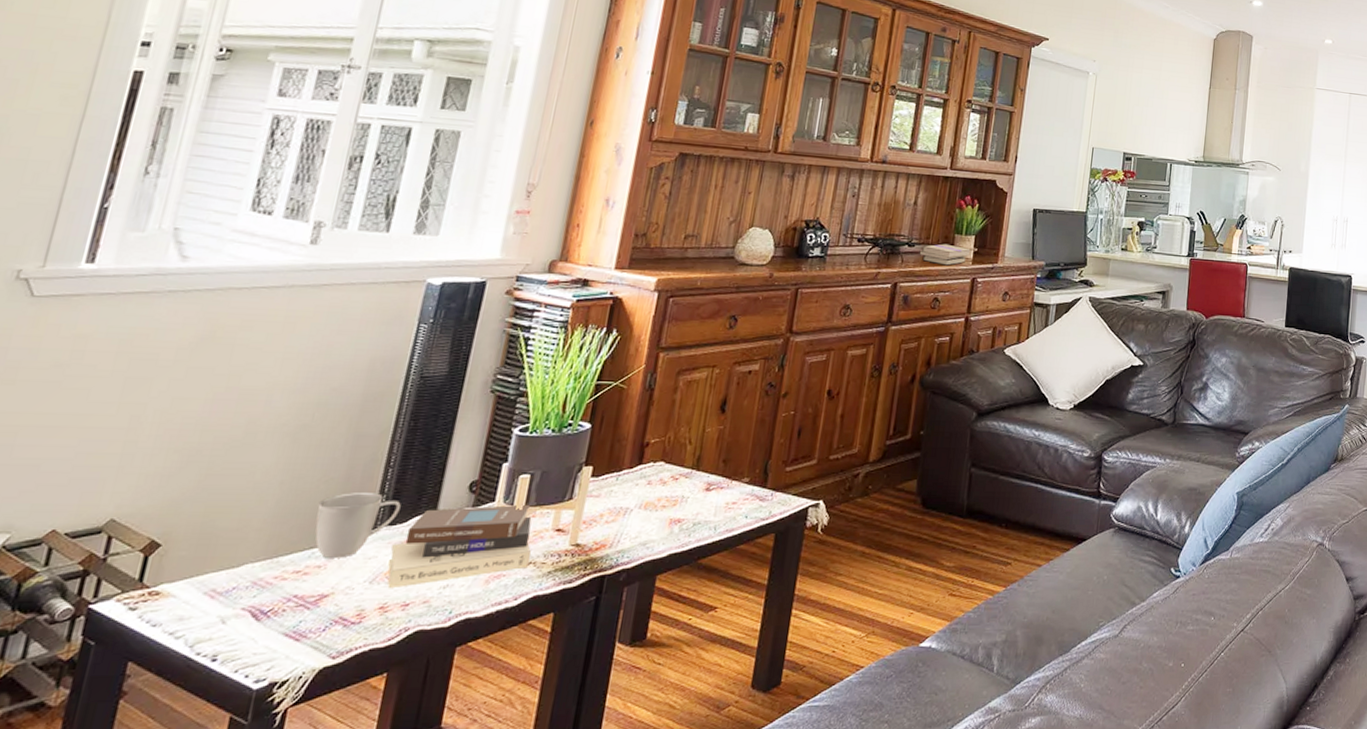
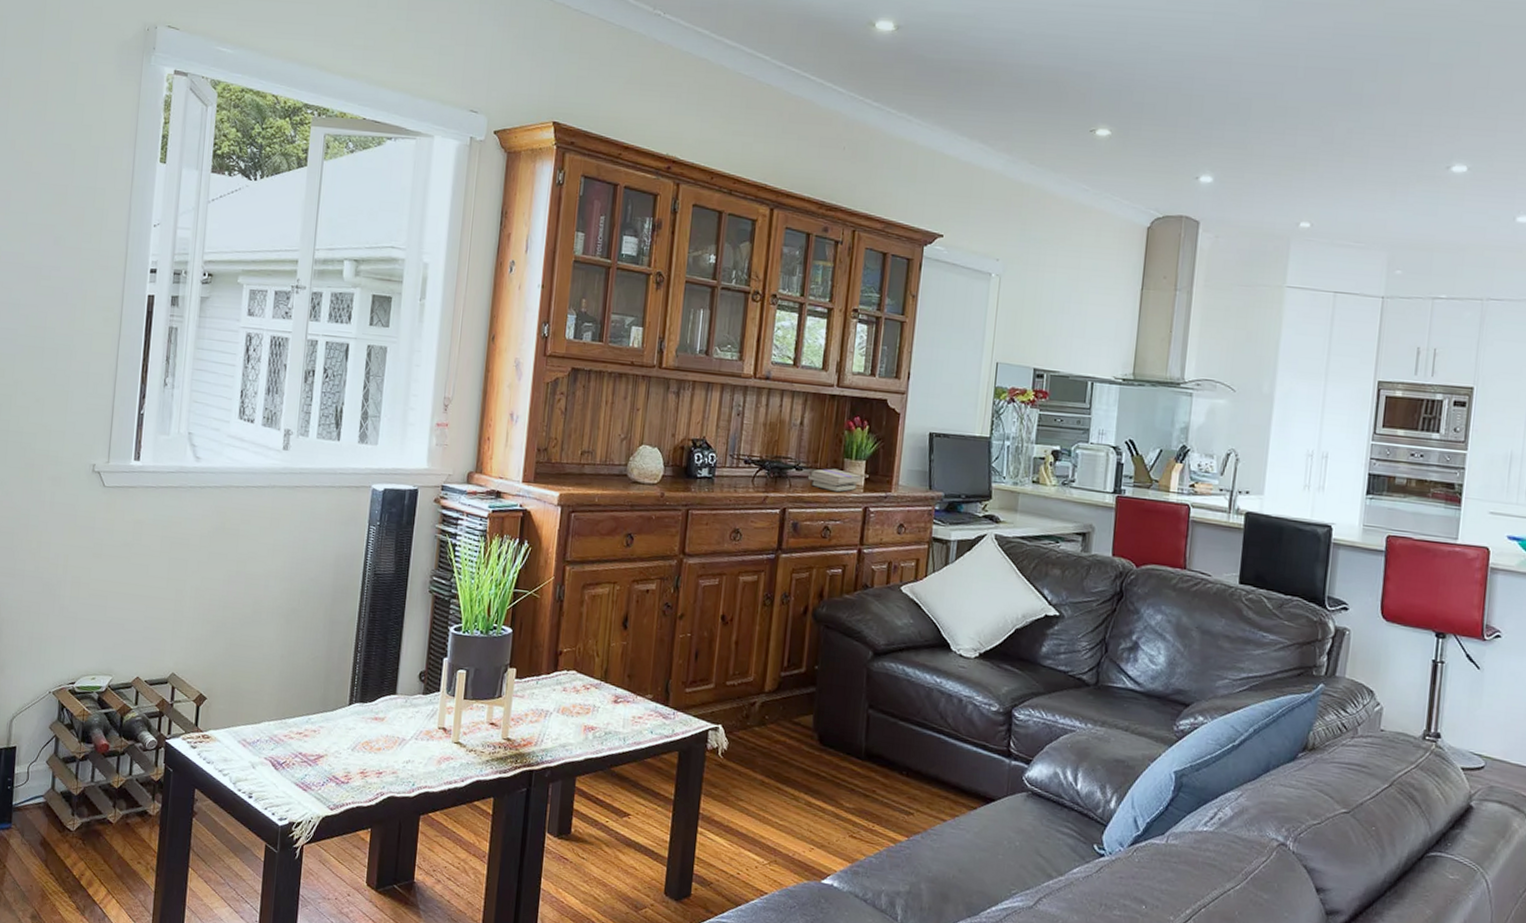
mug: present [314,491,401,558] -> none [309,670,369,726]
books: present [387,504,532,588] -> none [364,692,471,757]

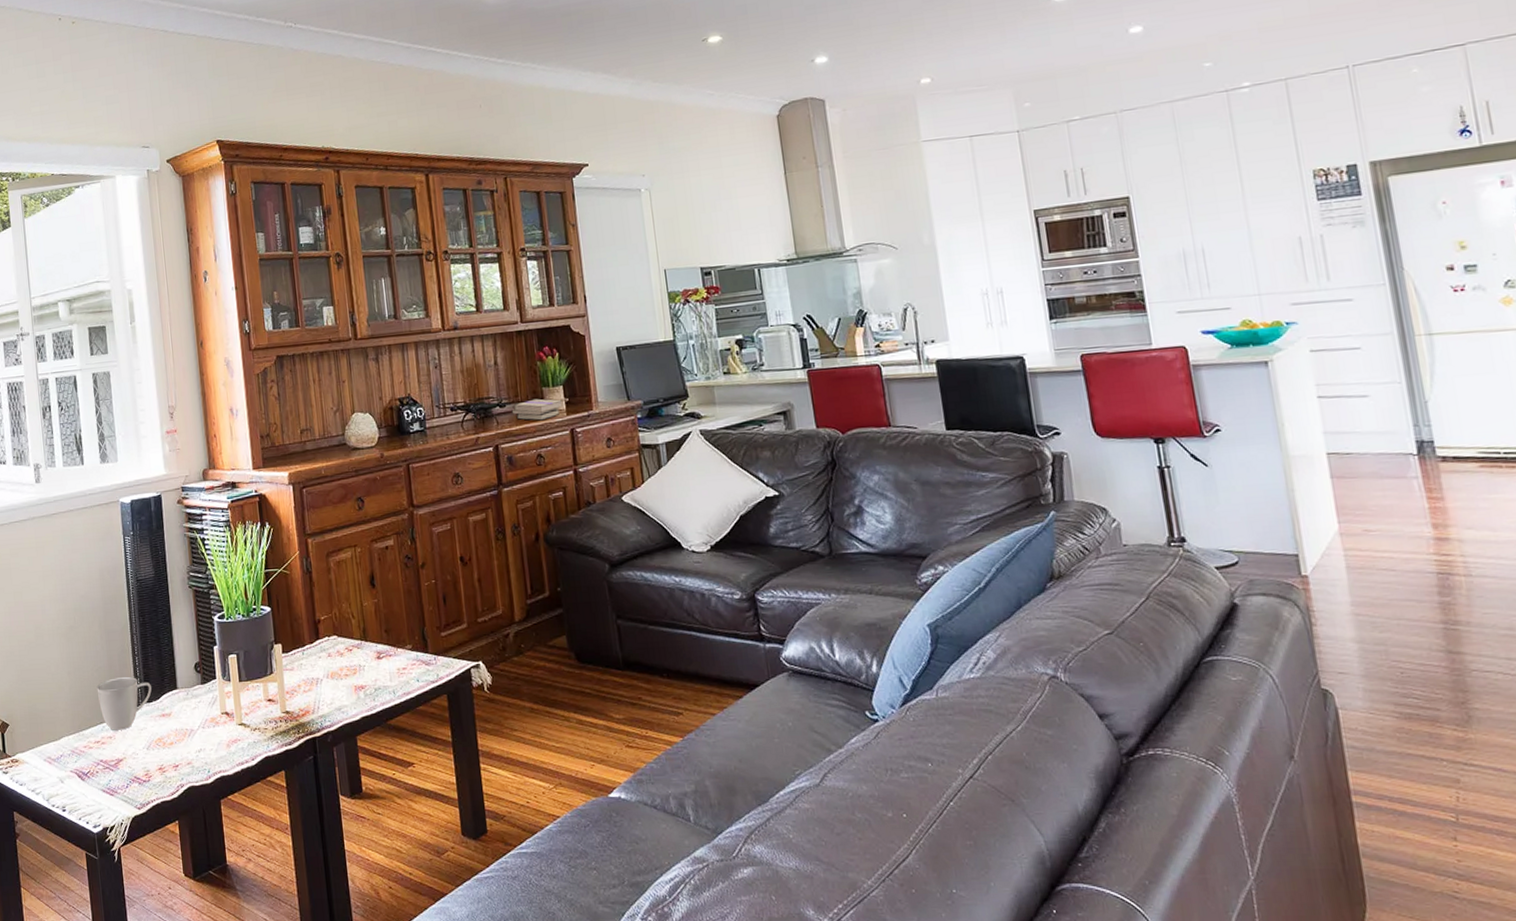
mug: none [309,670,369,726] -> present [96,676,152,730]

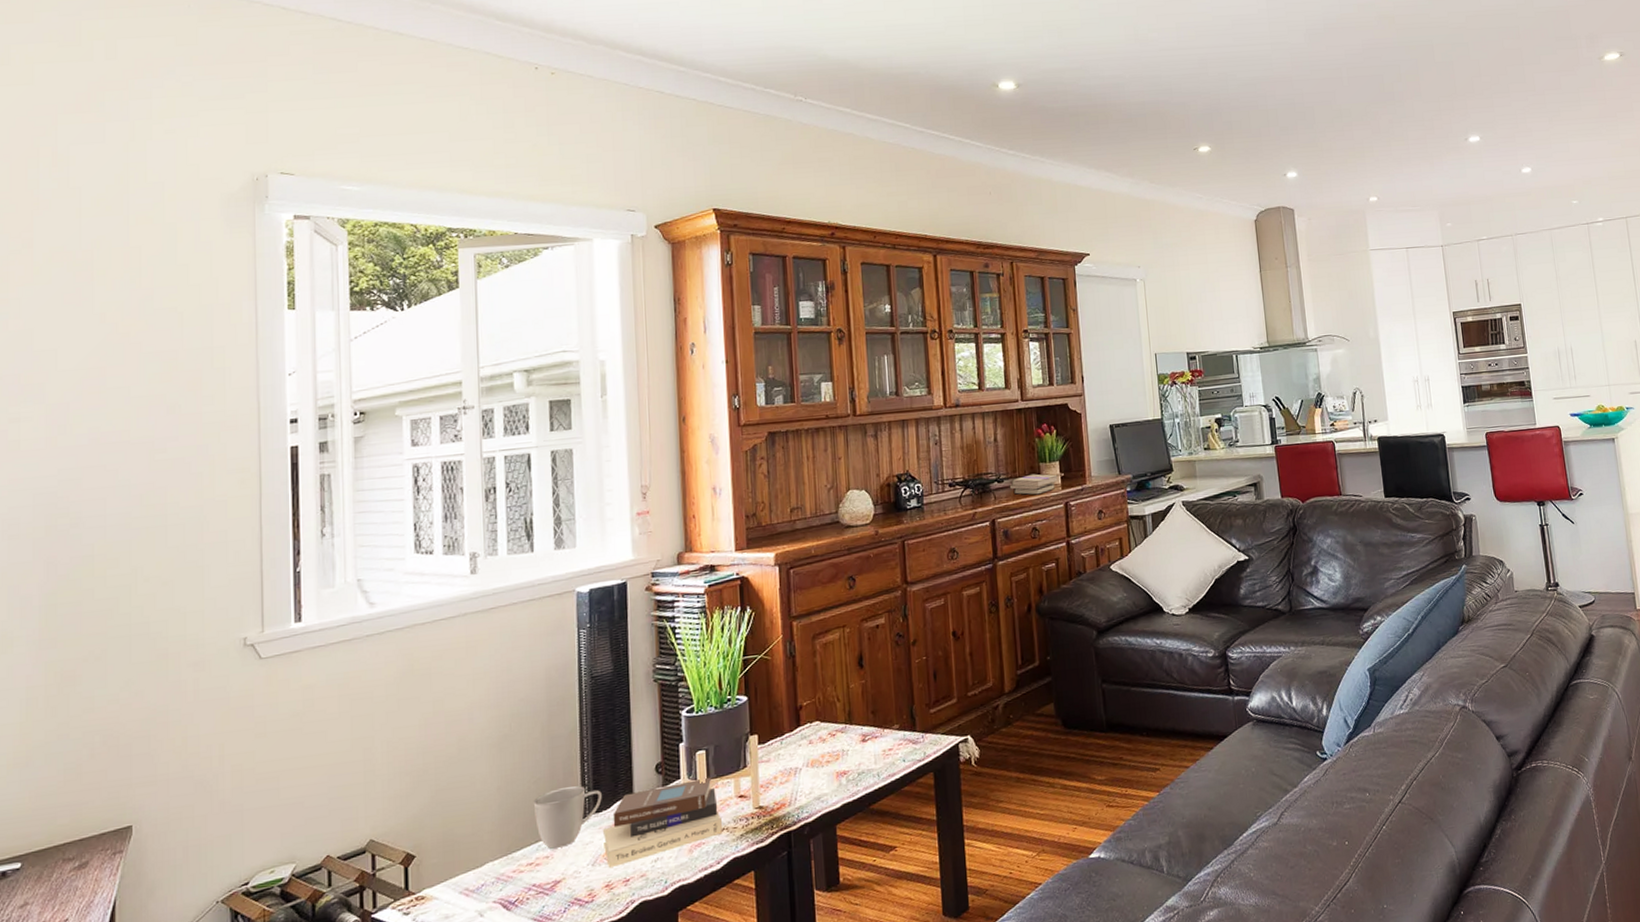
books: none [154,679,255,752] -> present [603,777,722,868]

